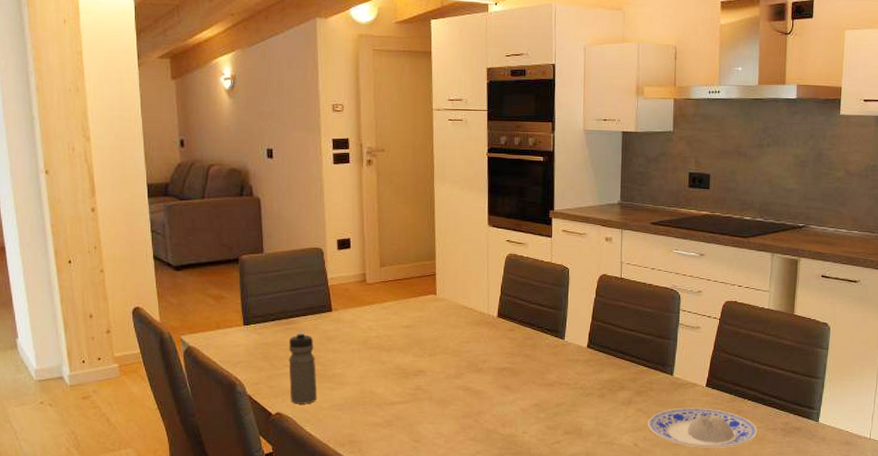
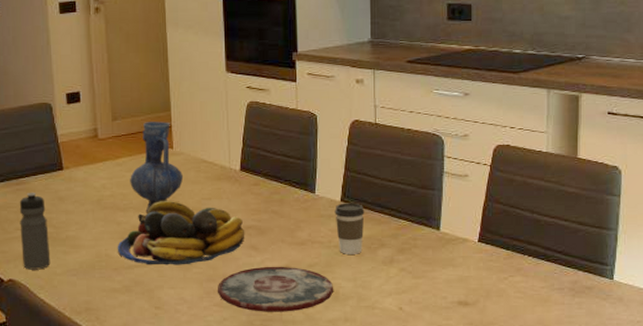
fruit bowl: none [380,343,500,403] -> present [117,201,245,266]
vase: none [395,269,445,353] -> present [130,121,184,212]
plate: none [473,405,578,447] -> present [218,266,334,312]
coffee cup: none [581,349,608,396] -> present [335,203,365,254]
plate: present [648,407,758,448] -> none [413,266,542,311]

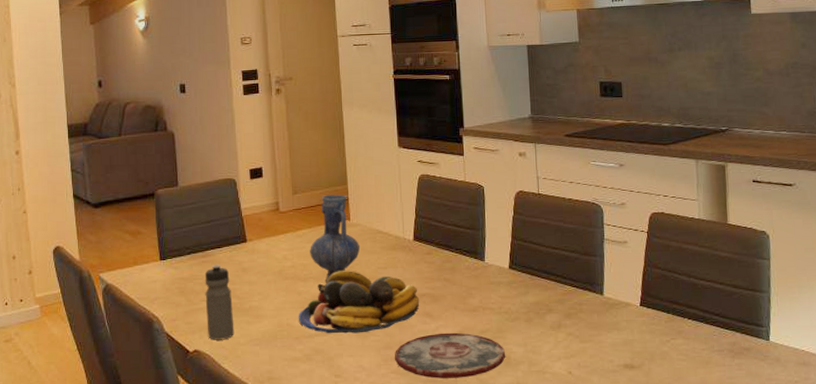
coffee cup: present [335,203,365,254] -> none [503,270,532,320]

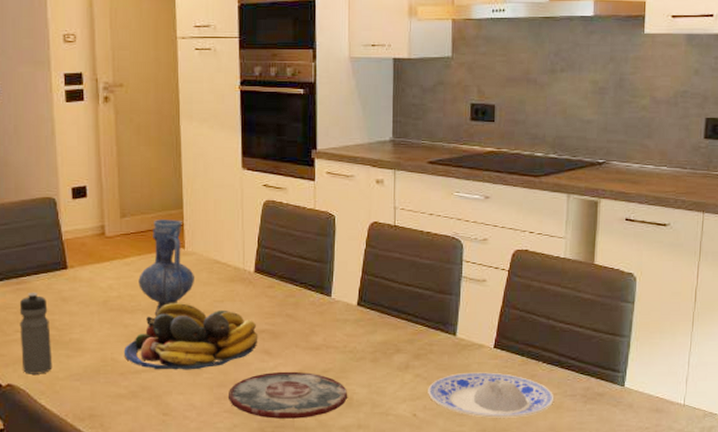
plate: none [581,329,703,374] -> present [428,372,554,418]

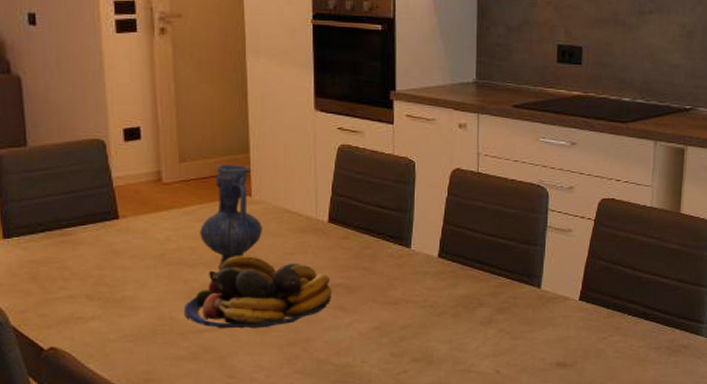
water bottle: present [19,292,53,374] -> none [63,244,102,336]
plate: present [229,371,348,419] -> none [300,328,428,379]
plate: present [428,372,554,418] -> none [511,325,640,373]

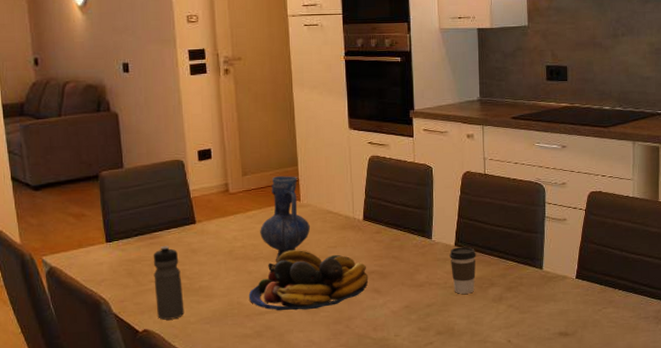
water bottle: none [63,244,102,336] -> present [153,245,185,320]
coffee cup: none [431,259,463,315] -> present [449,247,476,294]

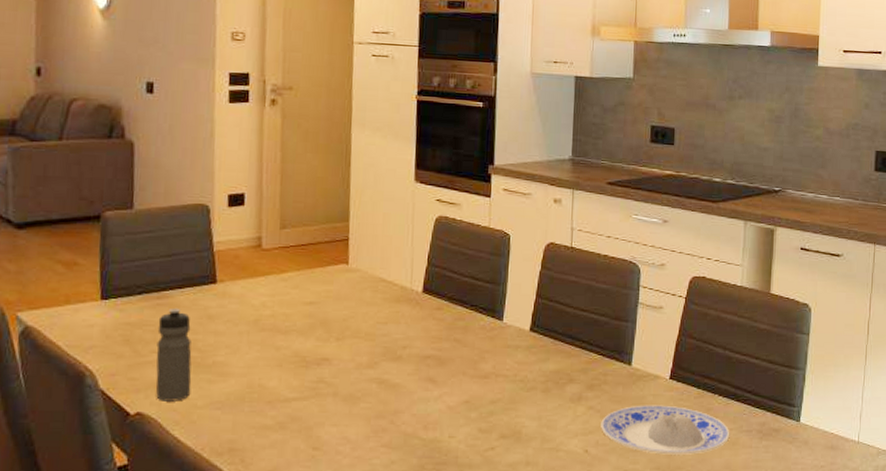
fruit bowl: present [248,250,369,311] -> none [273,324,423,399]
vase: present [260,176,311,261] -> none [295,232,358,336]
coffee cup: present [449,247,476,294] -> none [522,332,555,390]
plate: none [520,300,630,341] -> present [601,405,730,455]

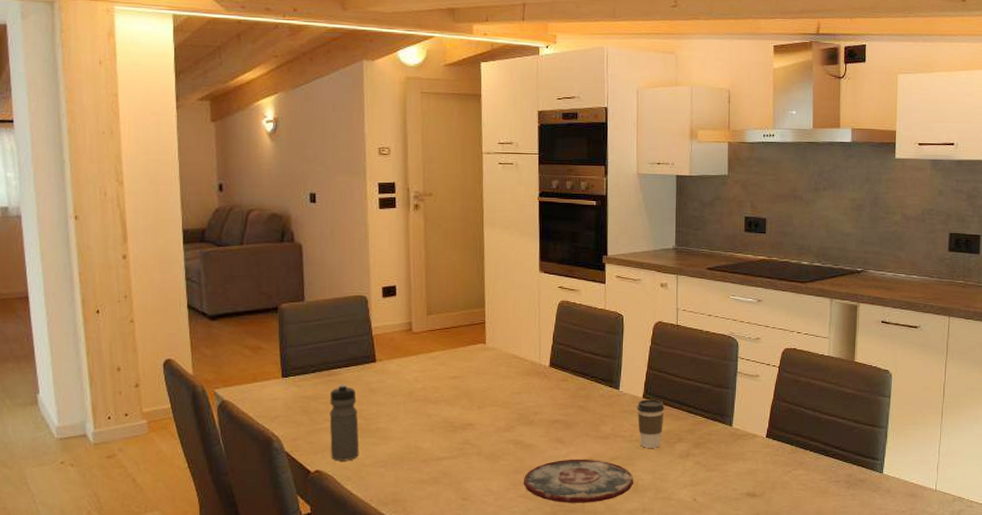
plate: none [387,401,517,454] -> present [524,459,634,503]
coffee cup: none [522,332,555,390] -> present [637,399,665,448]
plate: present [601,405,730,455] -> none [707,460,821,502]

